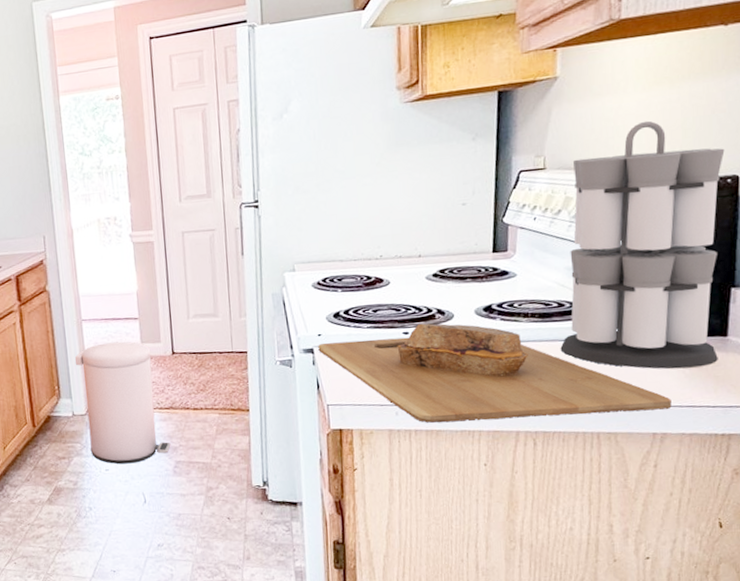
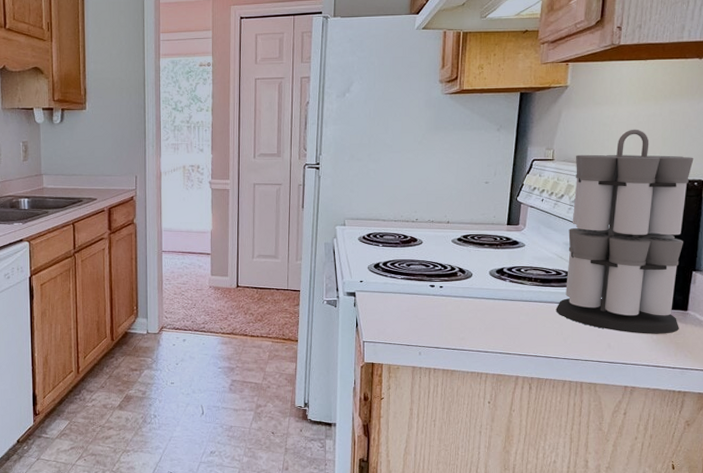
pedal bin: present [75,341,171,464] -> none [154,272,229,379]
cutting board: present [318,323,672,424] -> none [359,279,641,368]

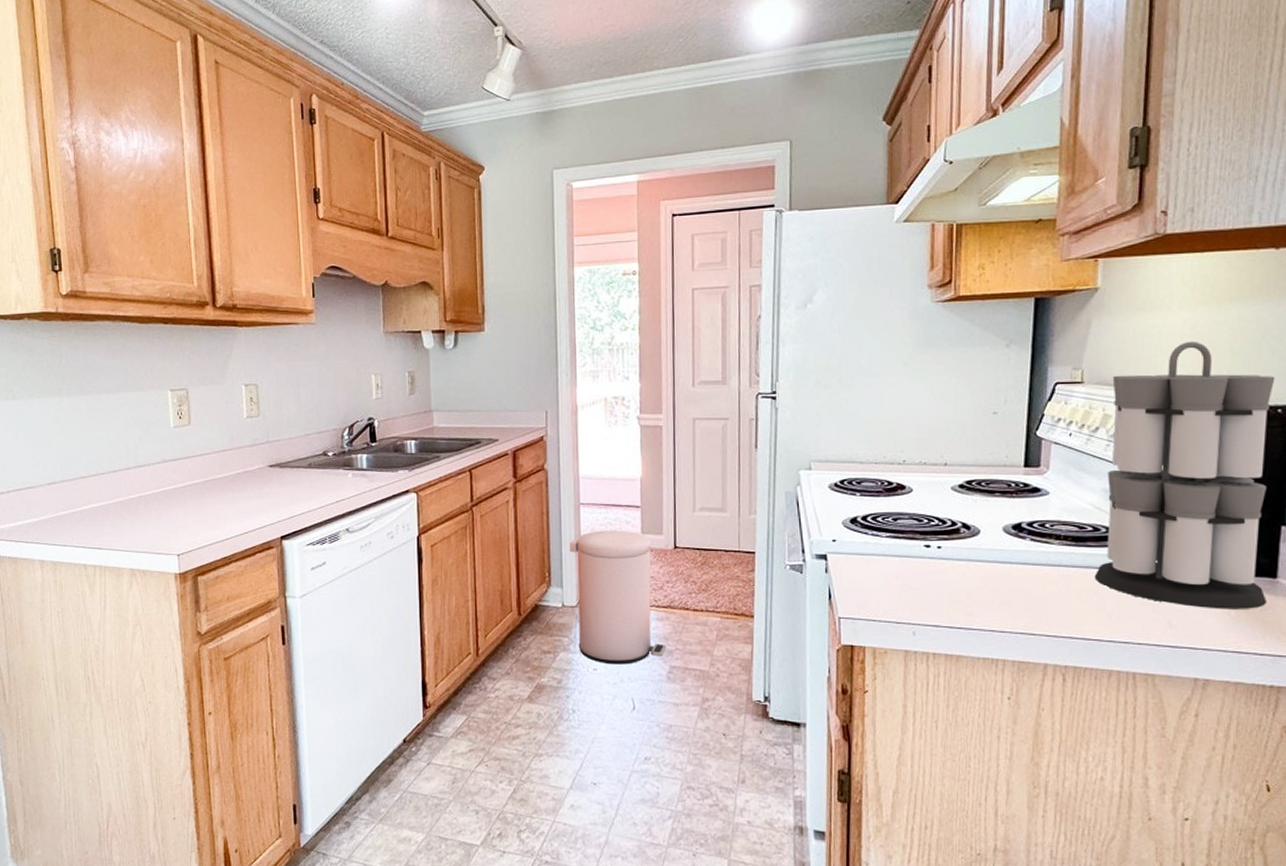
pedal bin: none [154,272,229,379] -> present [570,530,666,665]

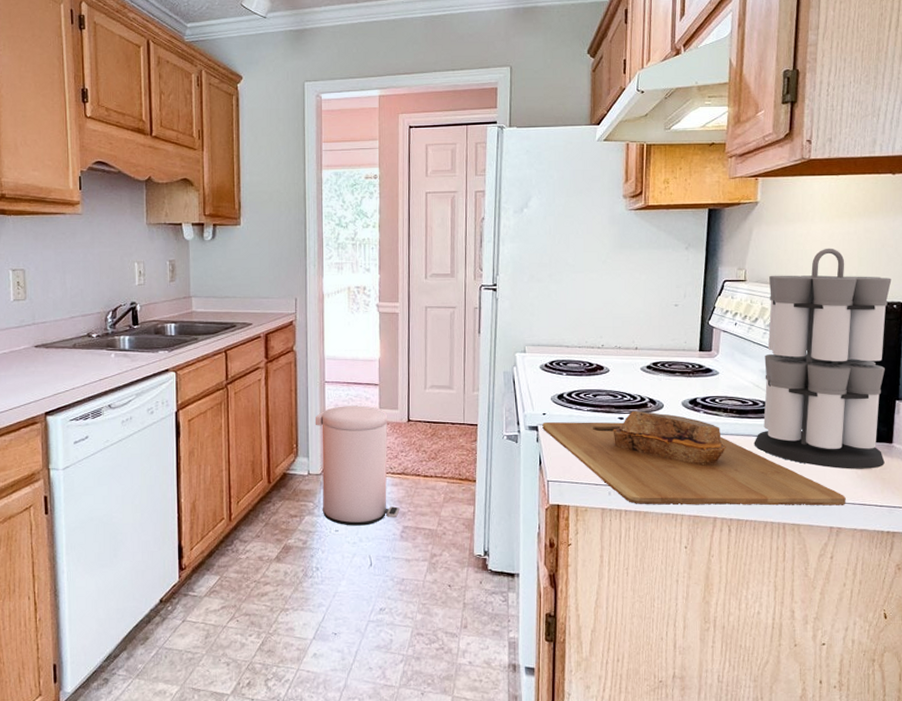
cutting board: none [832,537,1215,654] -> present [542,410,846,507]

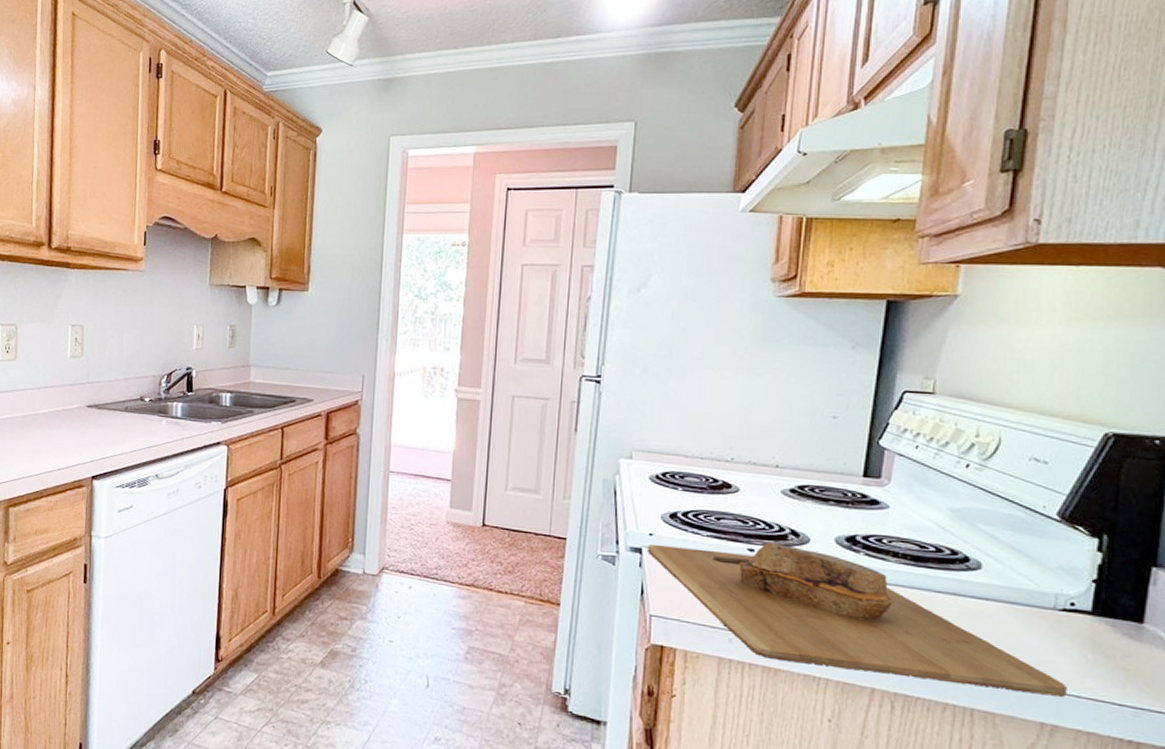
pedal bin: present [316,405,400,526] -> none [376,500,466,640]
spice rack: present [754,248,892,469] -> none [934,359,1154,655]

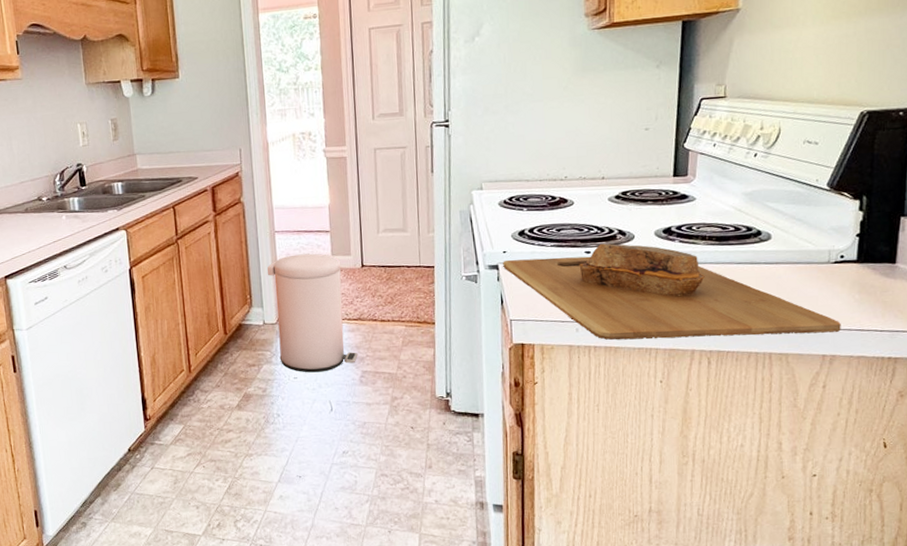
pedal bin: none [376,500,466,640] -> present [267,253,358,373]

